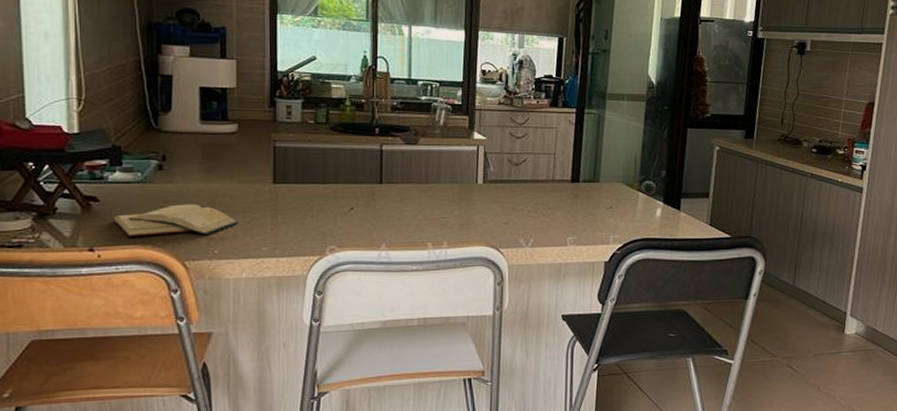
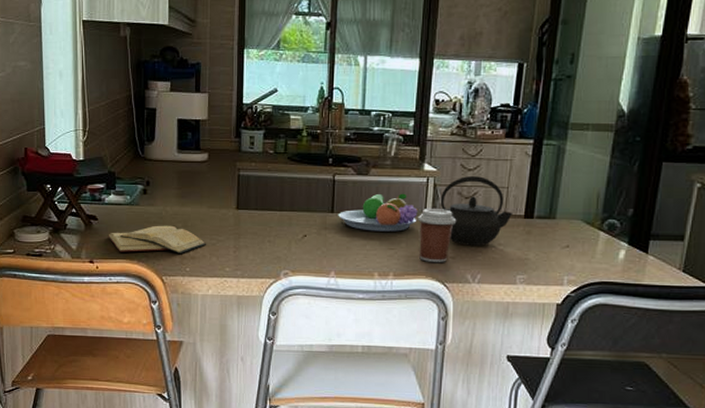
fruit bowl: none [387,162,470,201] -> present [338,193,419,232]
coffee cup: none [469,176,508,230] -> present [417,209,457,263]
kettle: none [491,144,561,211] -> present [440,176,513,246]

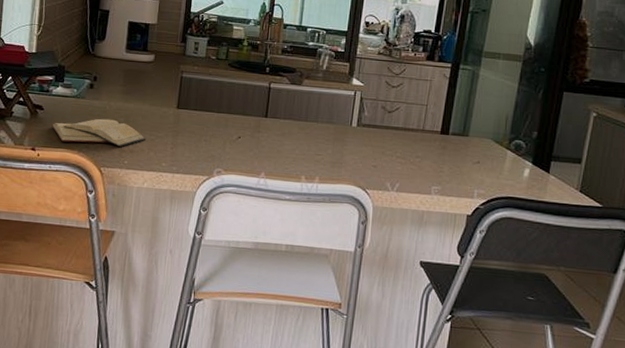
fruit bowl: present [338,193,419,232] -> none [271,103,346,139]
coffee cup: present [417,209,457,263] -> none [344,119,380,171]
kettle: present [440,176,513,246] -> none [365,92,431,157]

